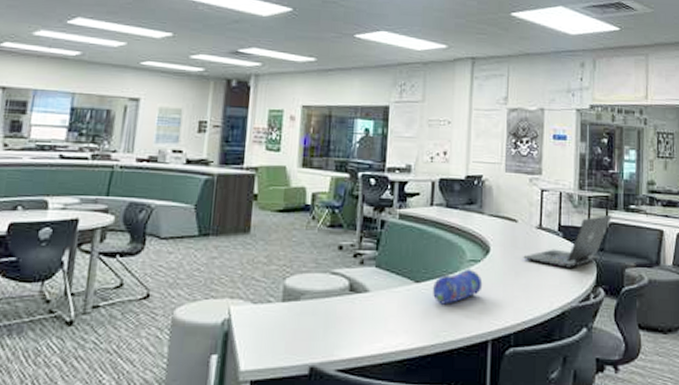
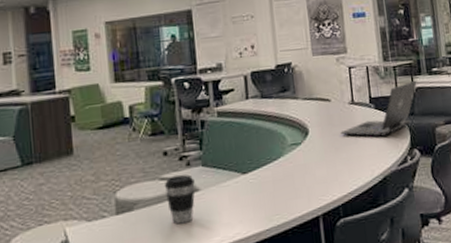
coffee cup: none [334,271,366,323] -> present [164,174,195,225]
pencil case: present [432,268,483,305] -> none [259,152,307,191]

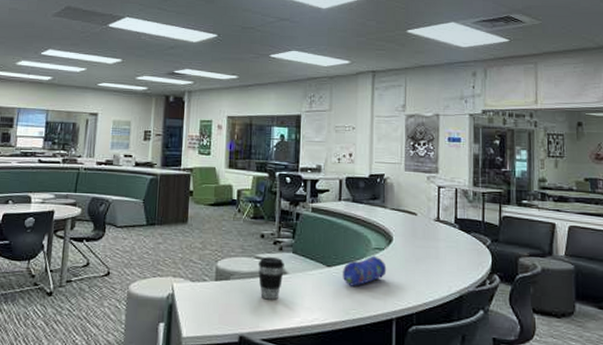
pencil case: none [259,152,307,191] -> present [342,255,387,286]
laptop: present [340,80,417,137] -> none [423,209,505,257]

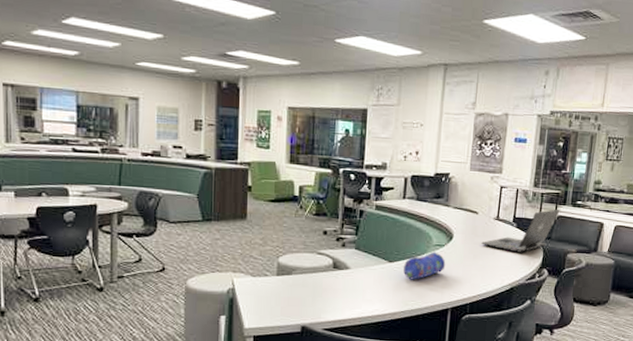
coffee cup: present [258,256,284,300] -> none [320,252,347,293]
laptop: none [423,209,505,257] -> present [481,209,560,253]

